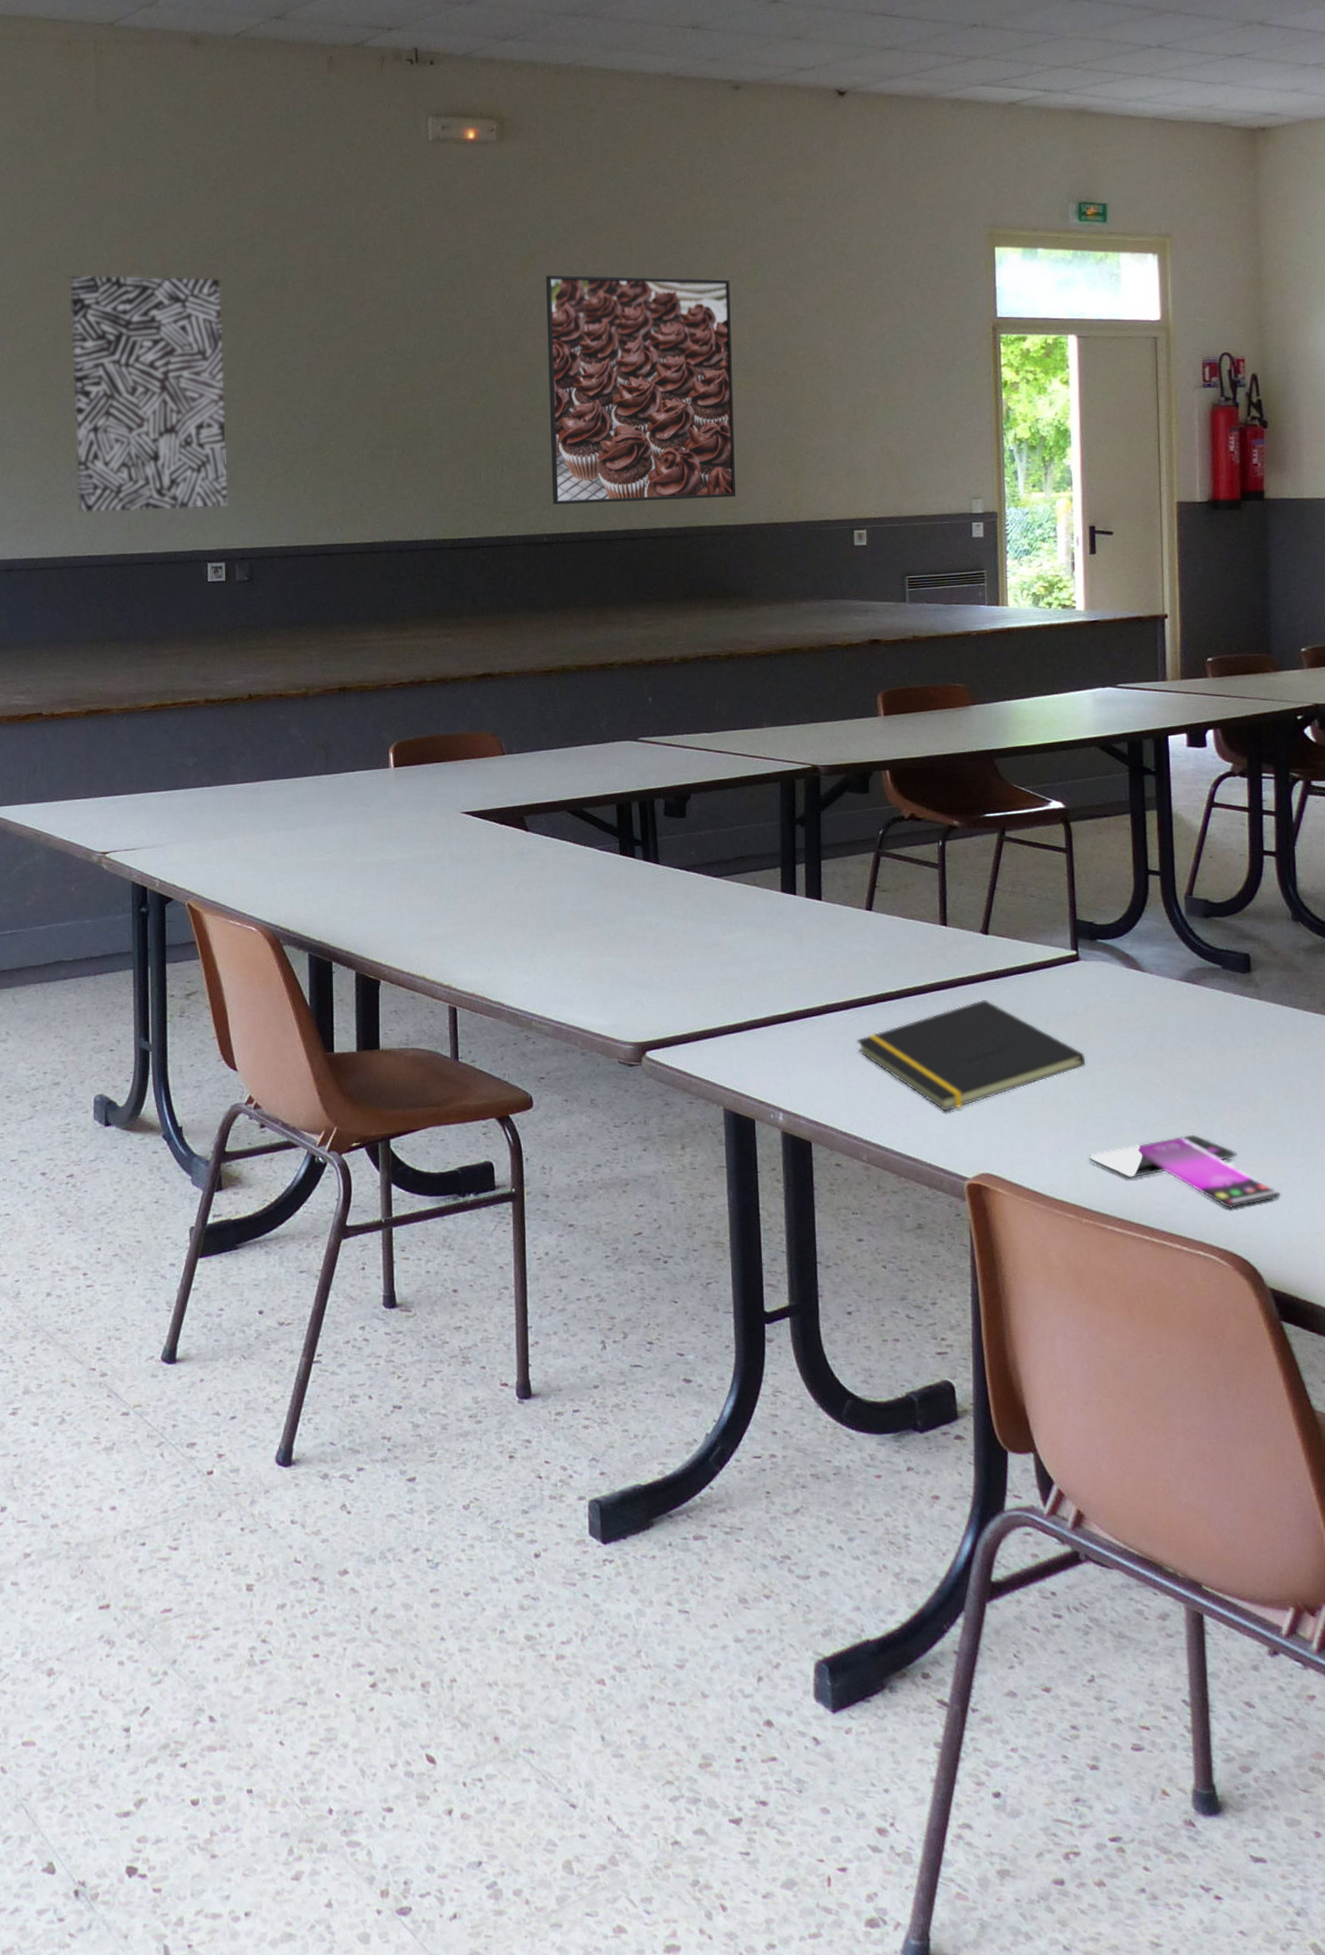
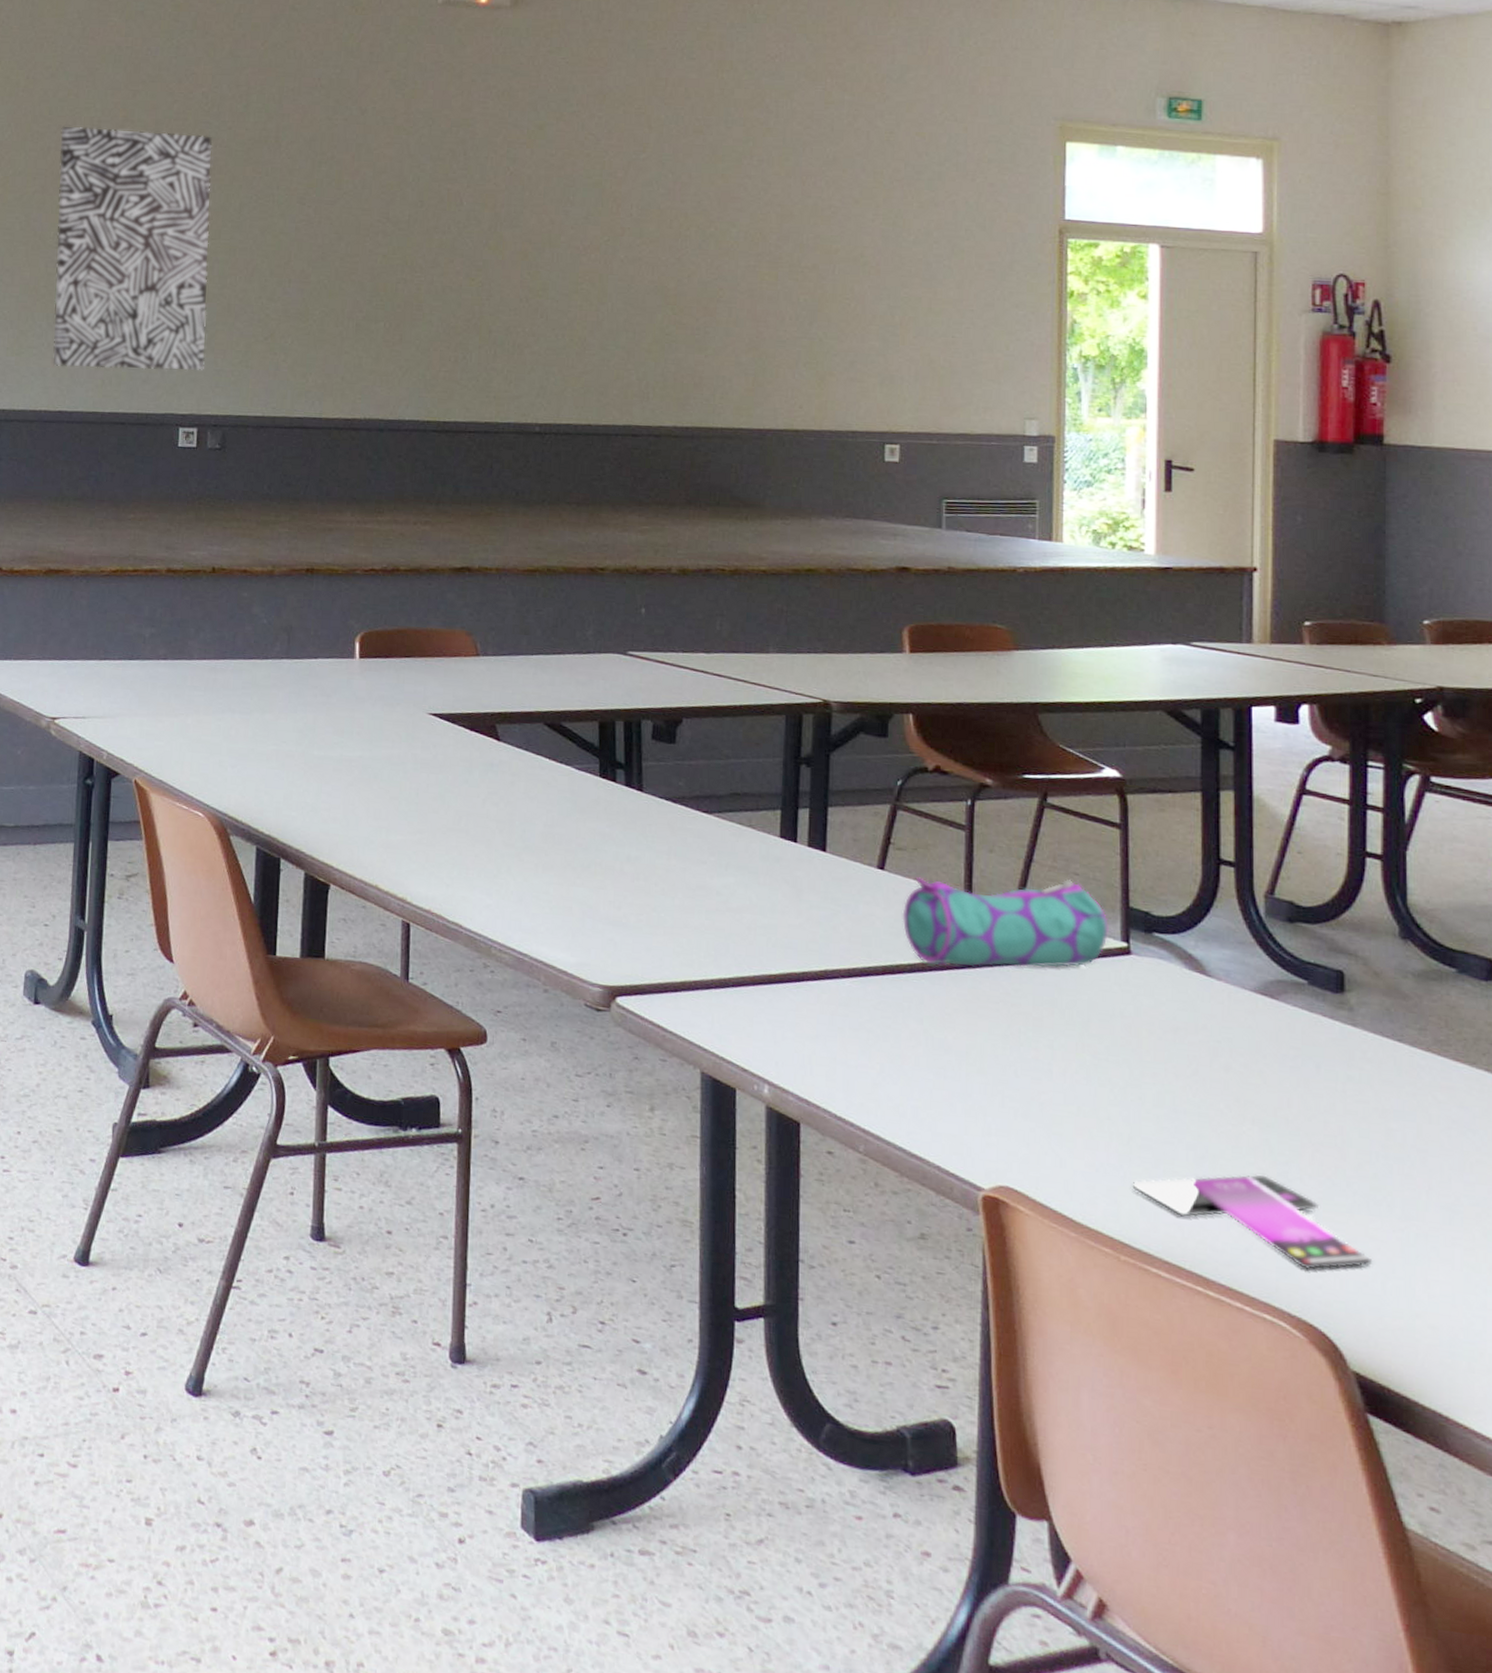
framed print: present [546,275,736,505] -> none [547,149,758,399]
notepad: present [857,999,1086,1112] -> none [859,985,1134,1109]
pencil case: none [889,902,1061,990] -> present [902,877,1109,968]

